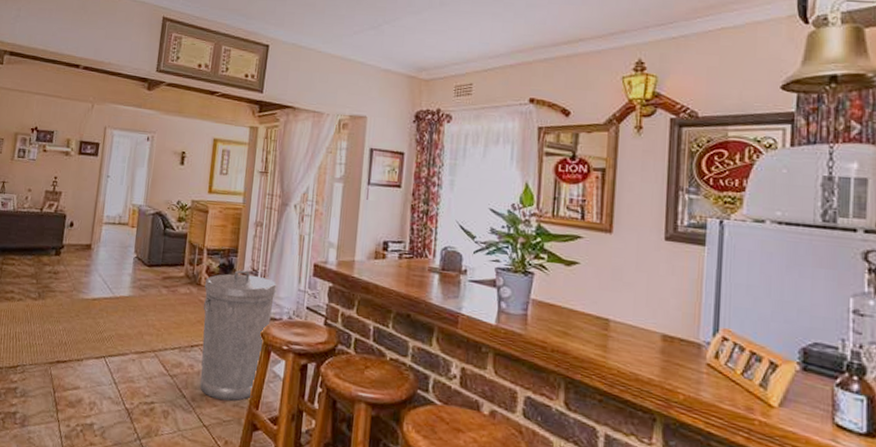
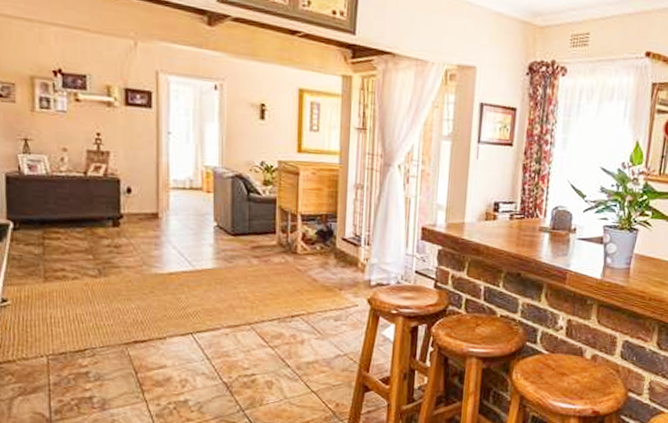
trash can: present [200,270,277,401] -> none [301,236,382,367]

